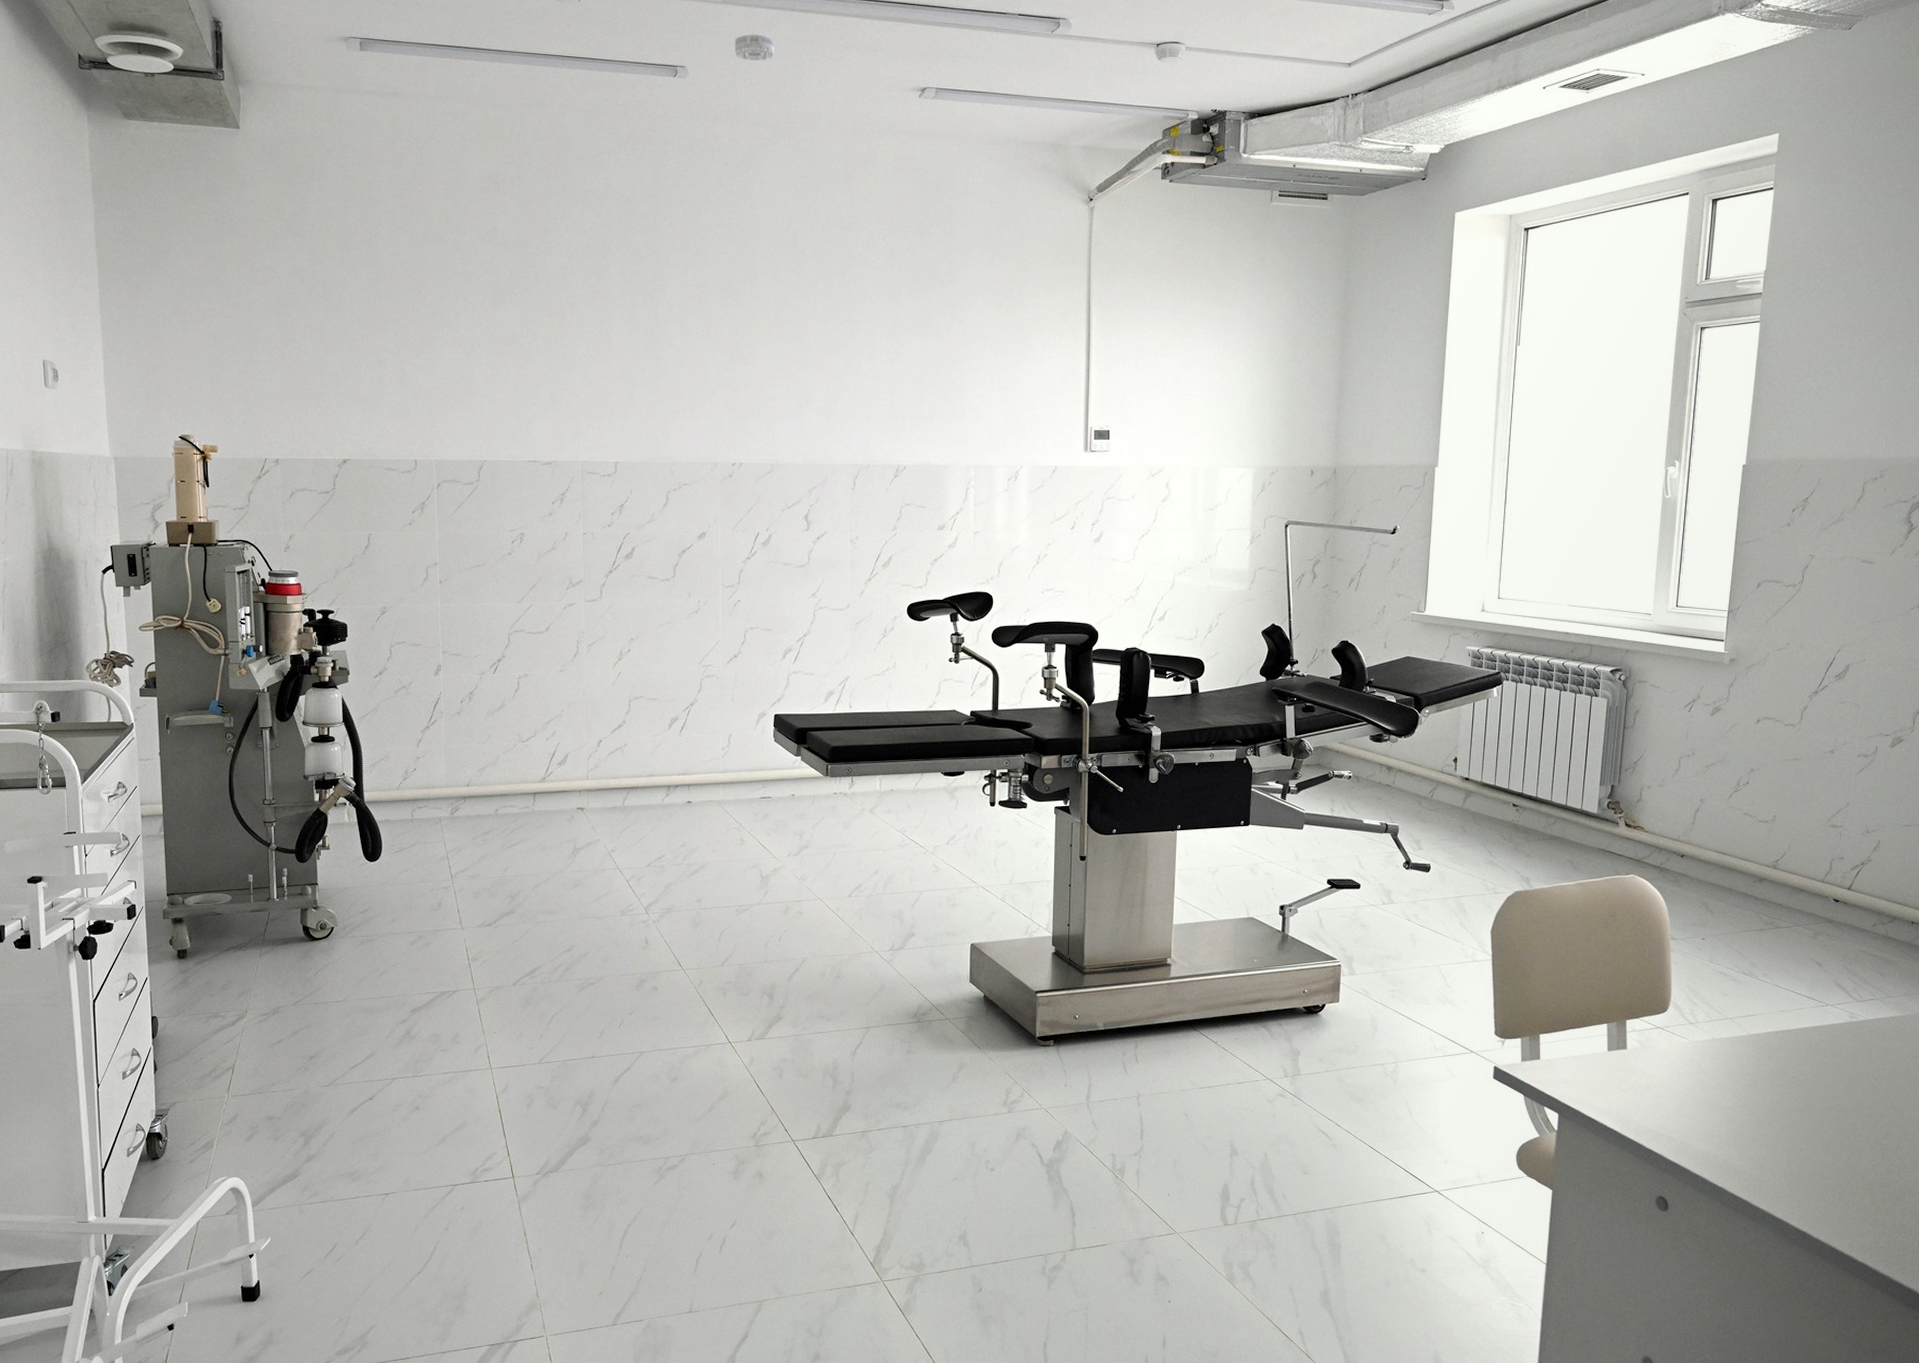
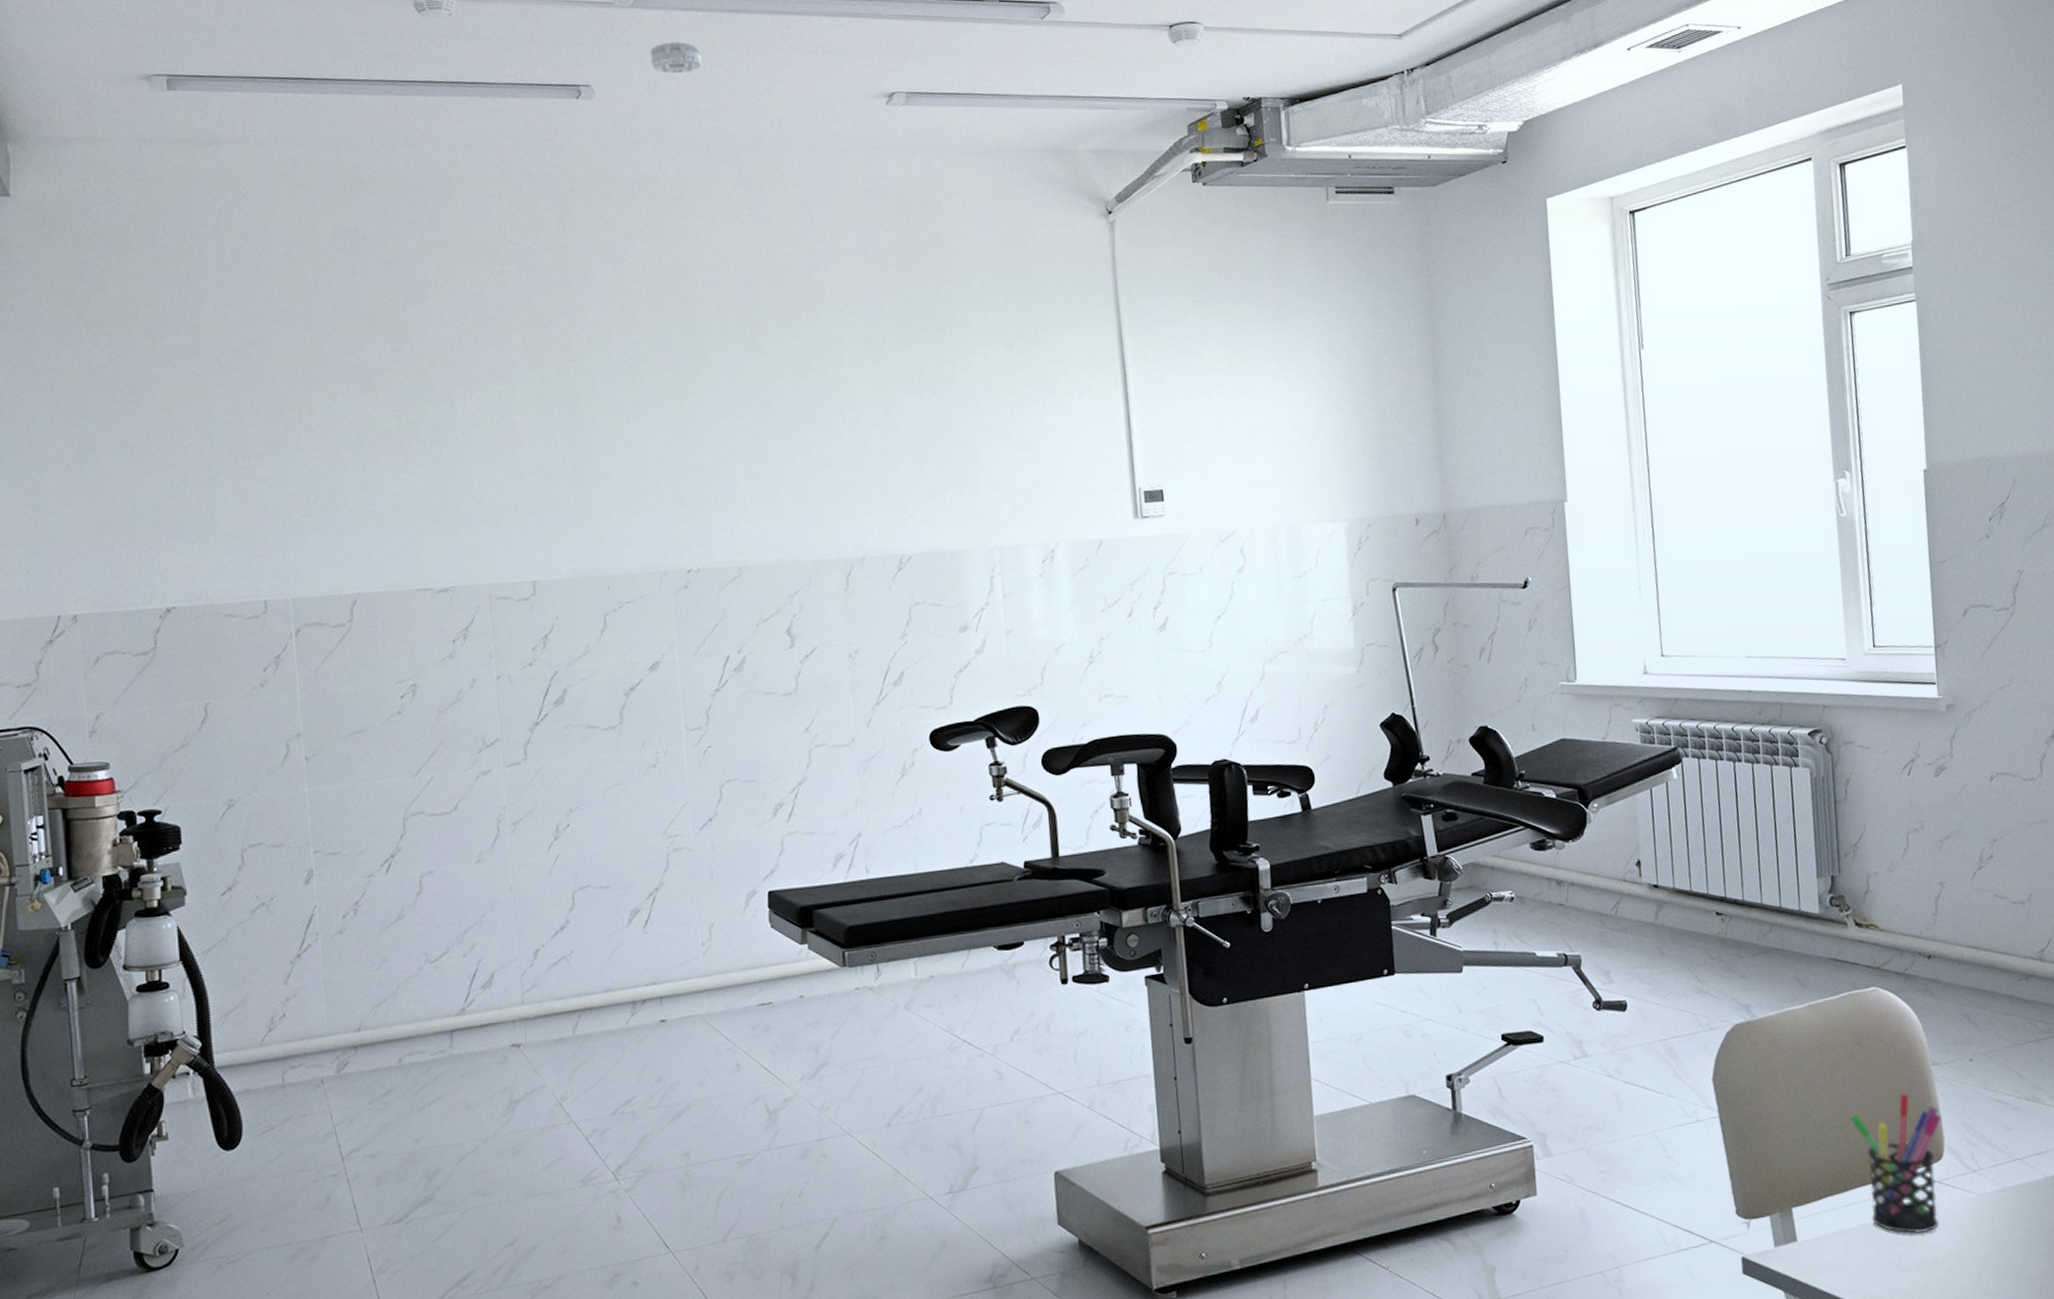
pen holder: none [1597,958,1672,1066] -> present [1850,1093,1942,1234]

